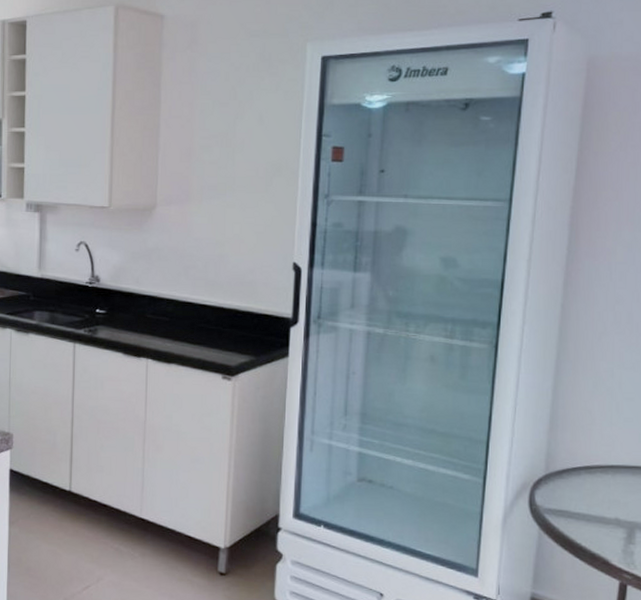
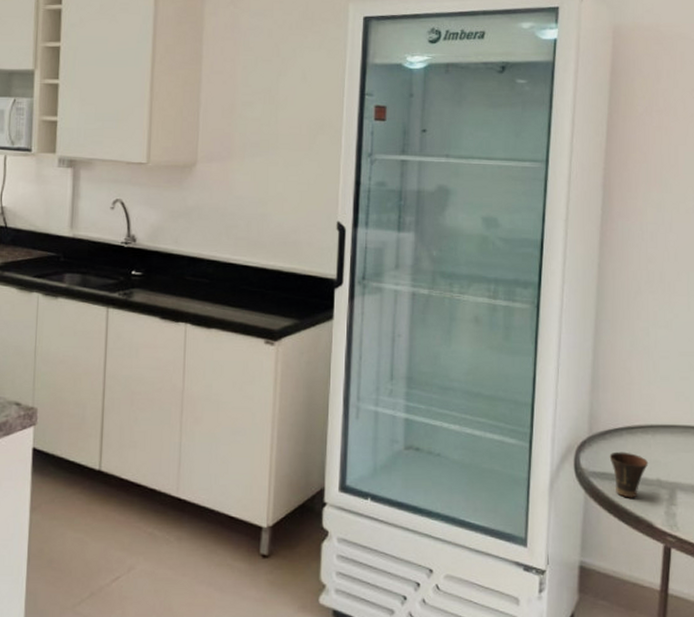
cup: none [566,490,608,536] -> present [609,451,649,498]

